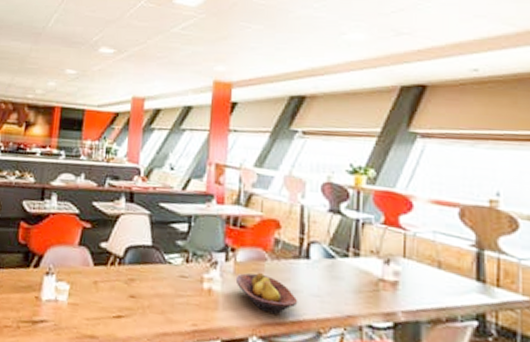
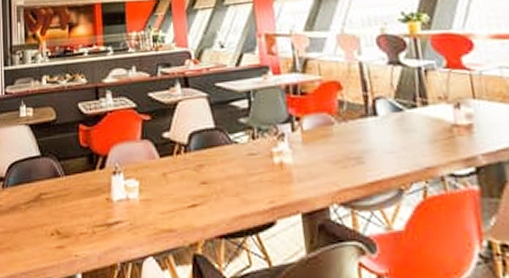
fruit bowl: present [235,272,298,314] -> none [305,137,374,177]

